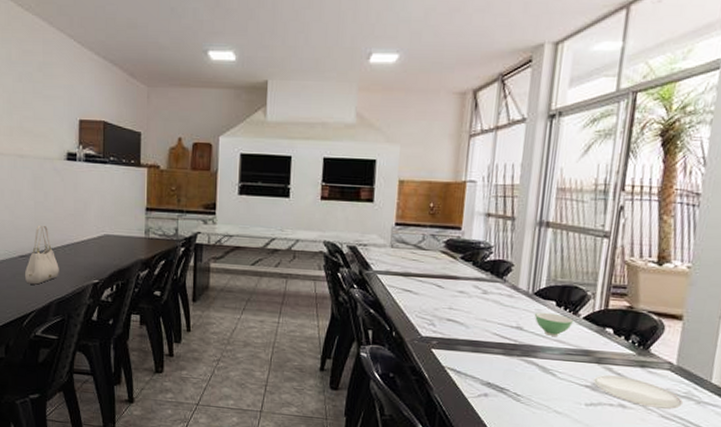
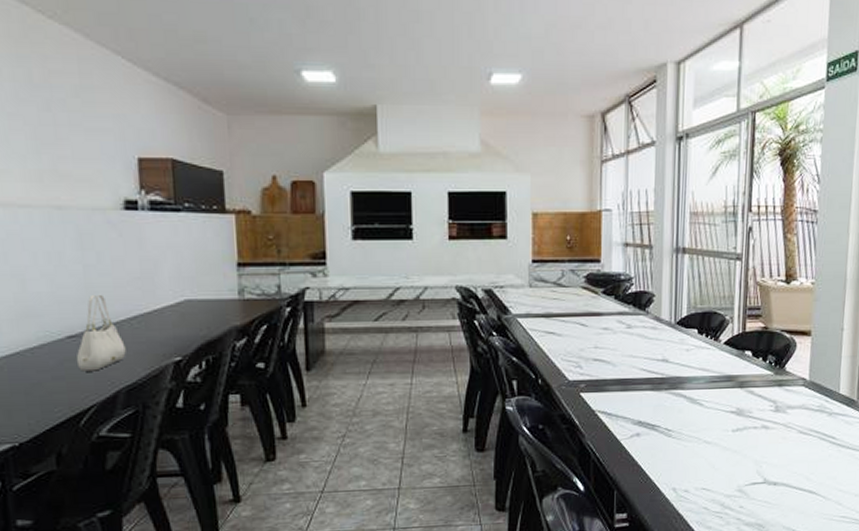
bowl: present [534,312,573,336] -> none [678,341,715,365]
plate: present [594,375,684,409] -> none [738,398,818,425]

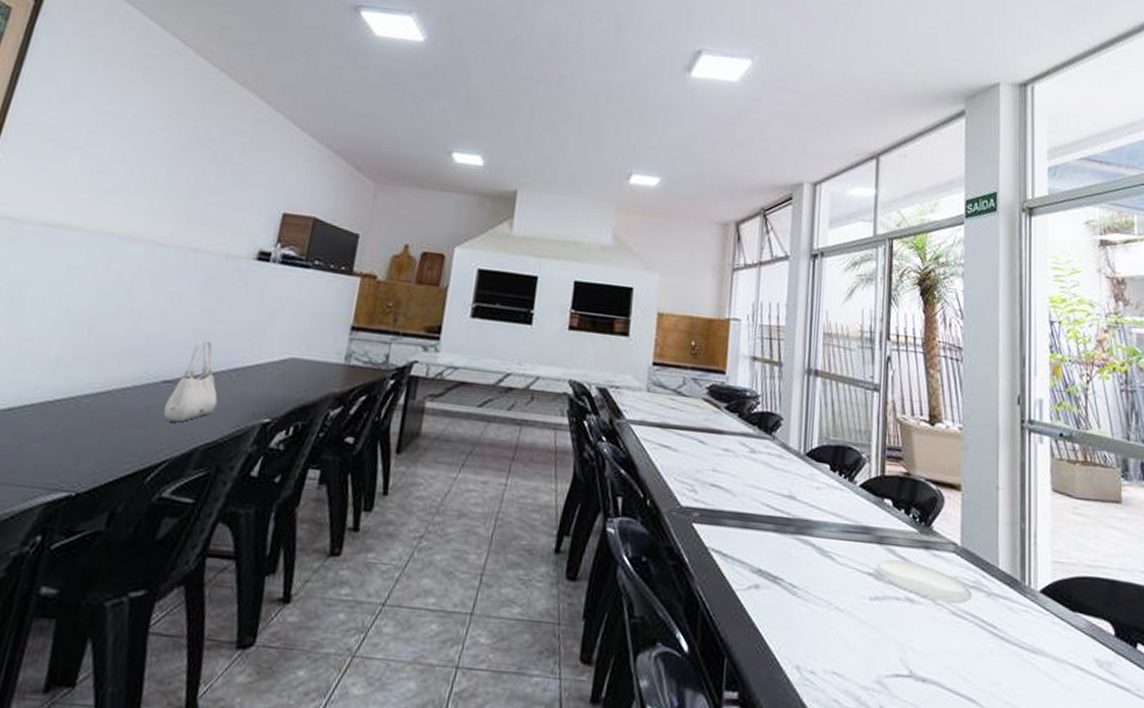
plate: none [738,398,818,425] -> present [877,559,974,604]

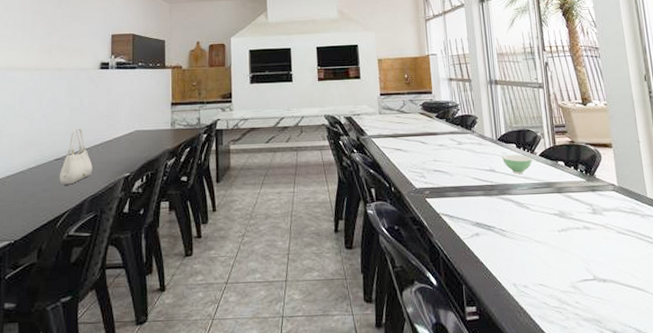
bowl: none [807,477,849,509] -> present [501,154,532,174]
plate: present [877,559,974,604] -> none [559,201,632,226]

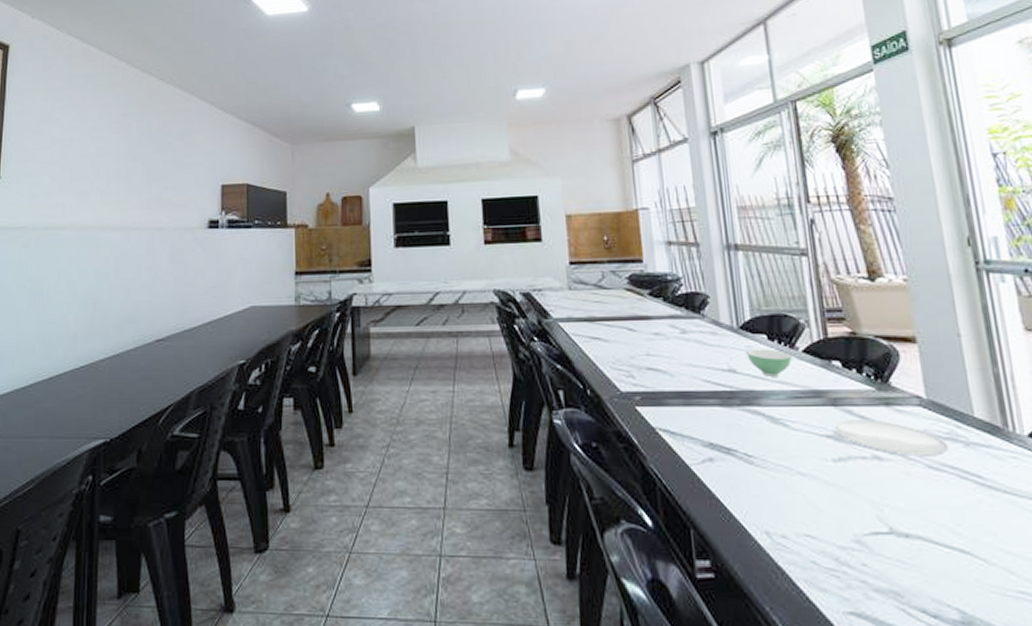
handbag: present [59,128,93,185] -> none [161,302,200,373]
plate: none [559,201,632,226] -> present [834,420,950,456]

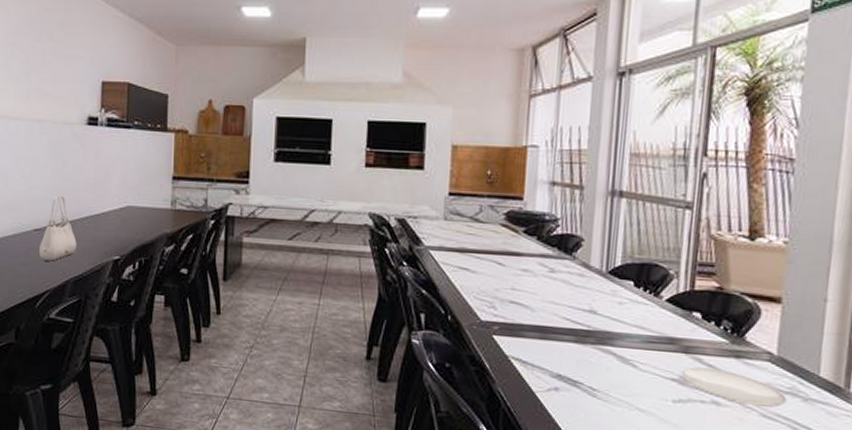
handbag: none [161,302,200,373] -> present [38,195,77,262]
bowl: present [745,348,792,377] -> none [609,293,654,322]

